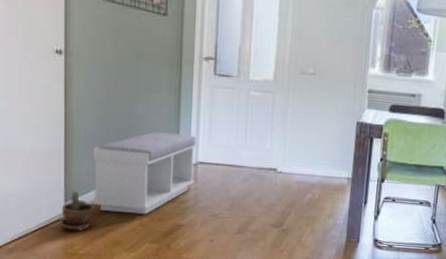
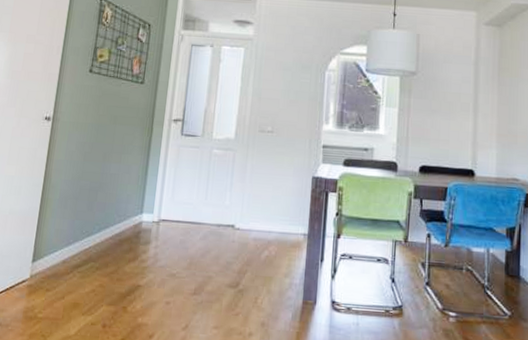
potted plant: present [60,190,94,232] -> none [24,249,59,293]
bench: present [92,131,196,215] -> none [57,190,160,275]

